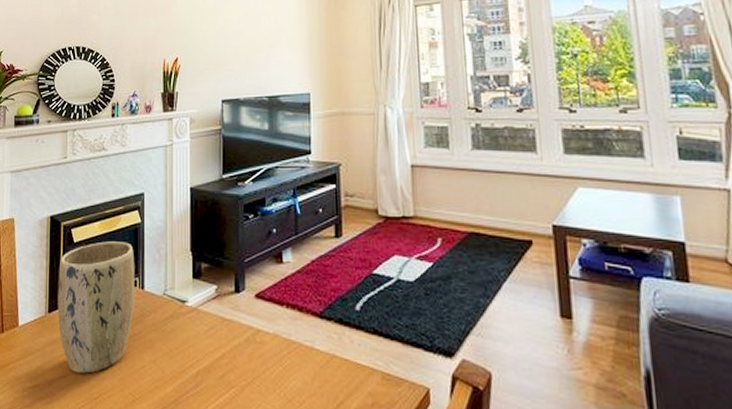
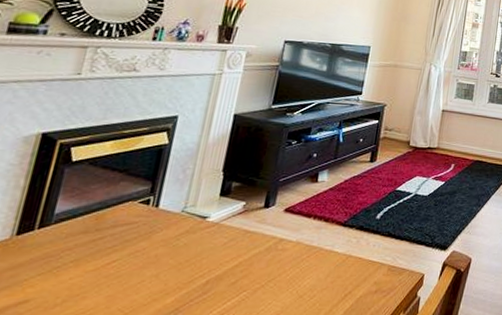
plant pot: present [57,241,135,374] -> none [28,161,154,296]

